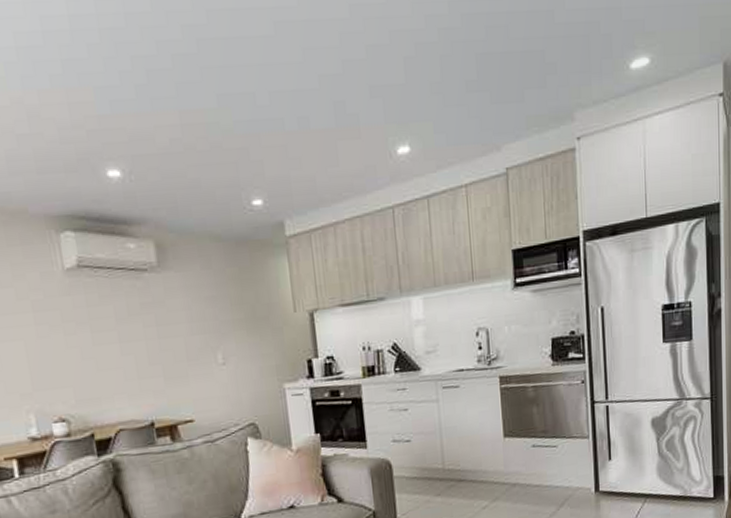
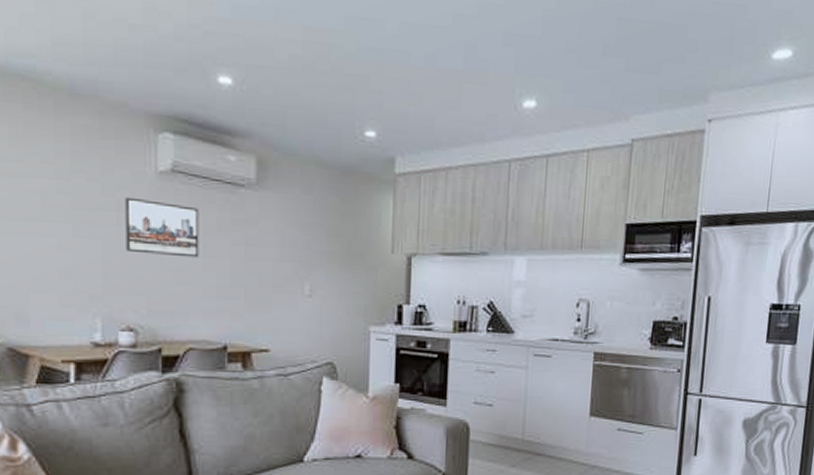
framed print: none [38,297,115,348] -> present [125,197,199,258]

